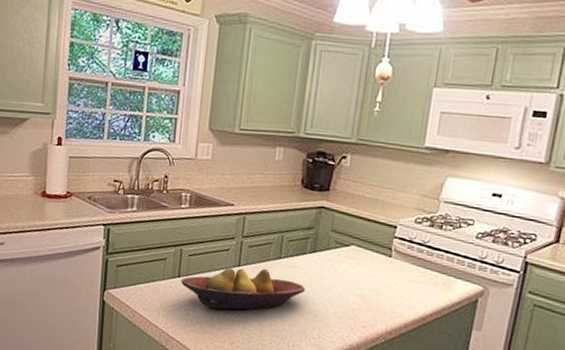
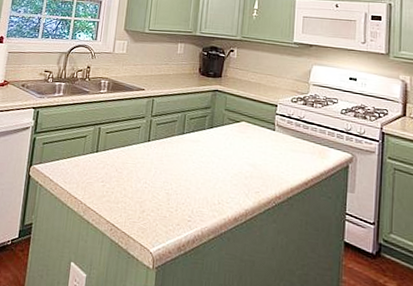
fruit bowl: present [181,268,305,310] -> none [99,142,205,181]

